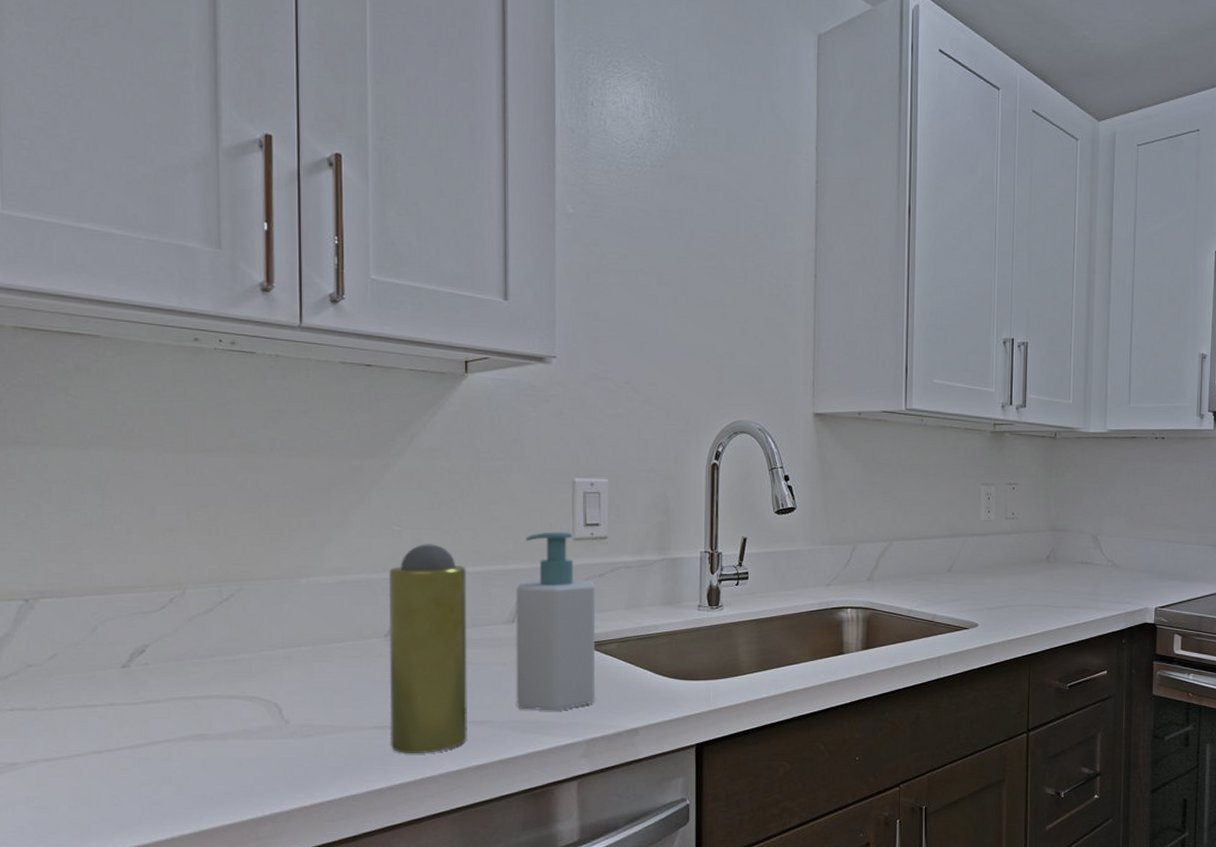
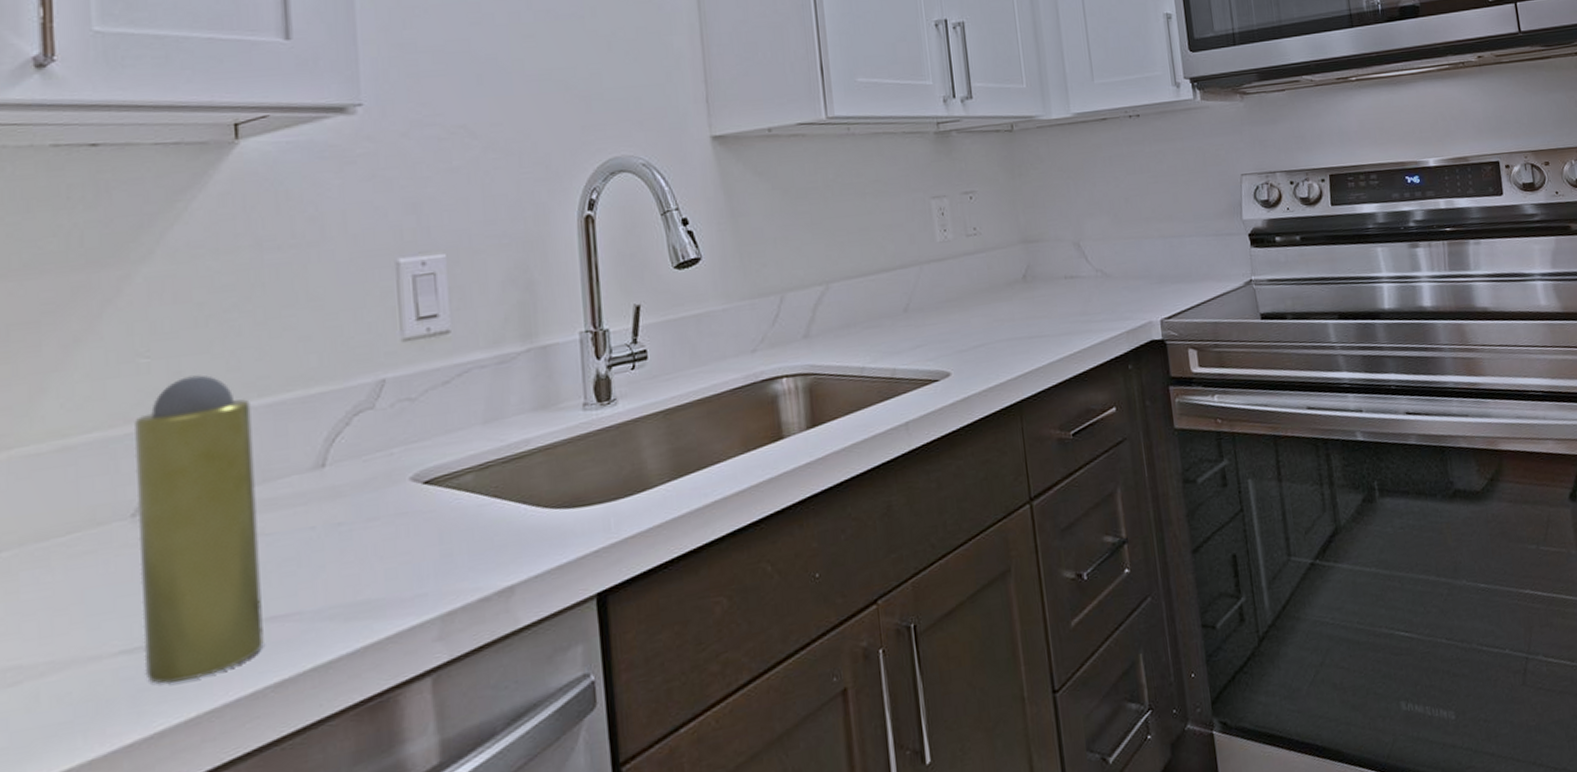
soap bottle: present [516,531,595,711] -> none [324,331,448,588]

